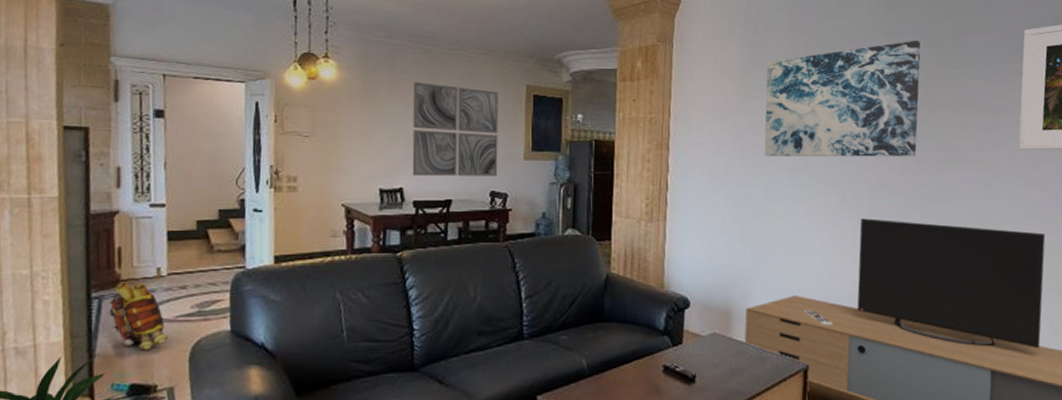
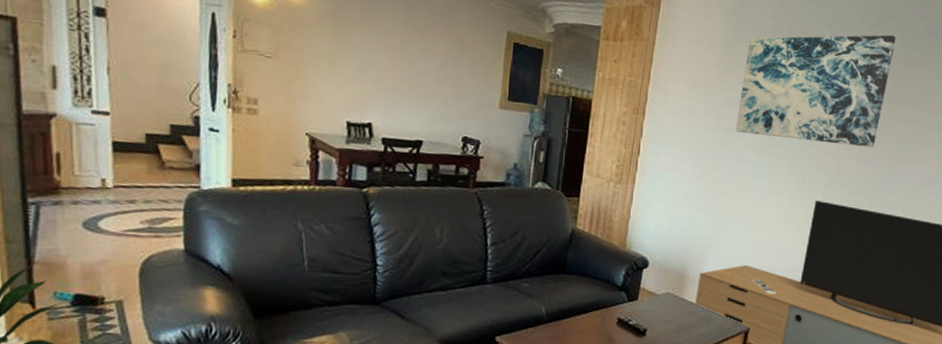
backpack: present [109,282,168,350] -> none [48,189,115,262]
wall art: present [412,81,499,177] -> none [382,12,478,122]

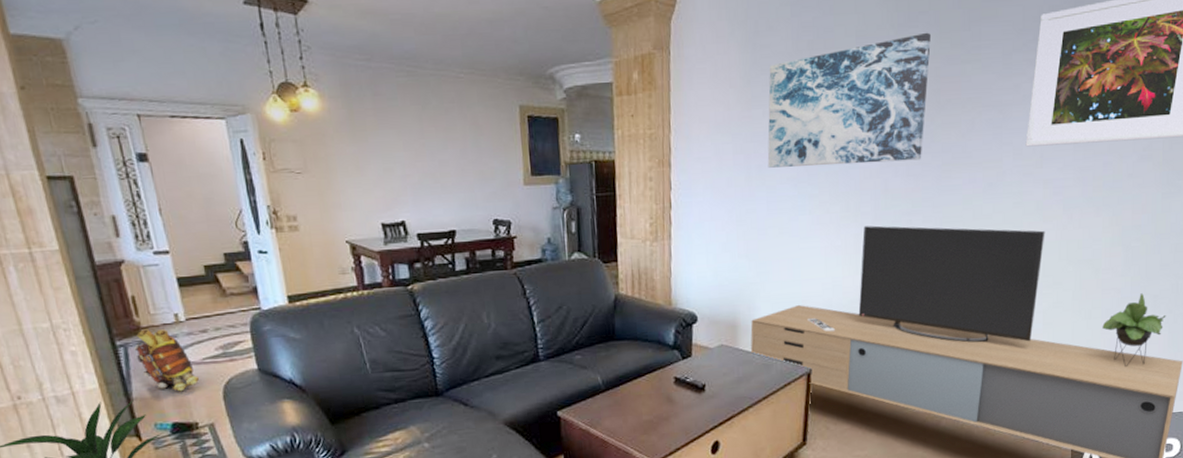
backpack: none [48,189,115,262] -> present [134,329,199,392]

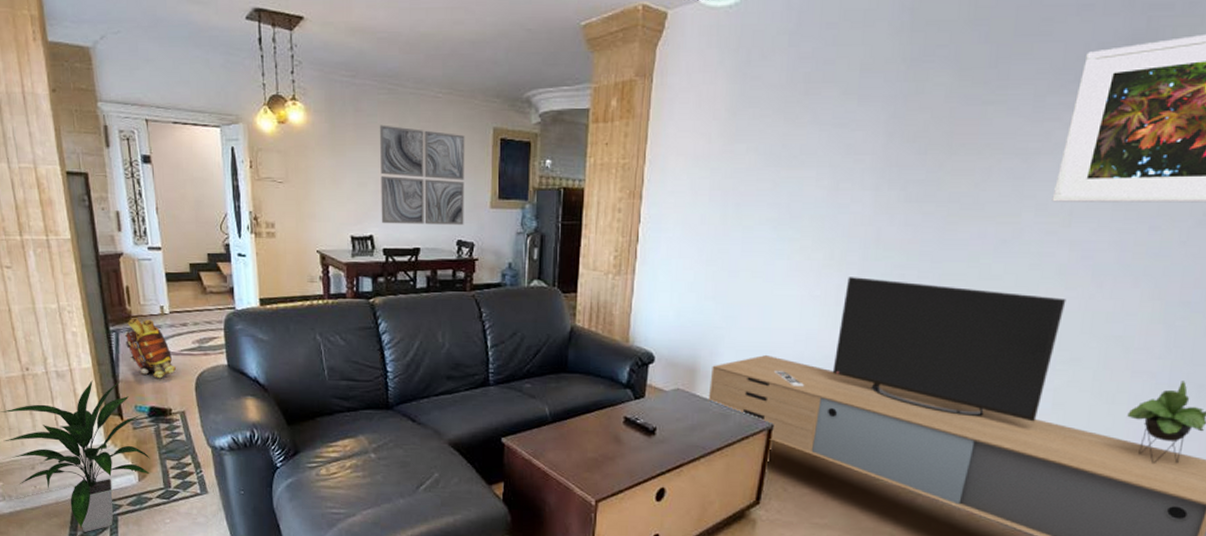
wall art: none [402,108,499,208] -> present [380,125,465,225]
wall art: present [767,32,931,168] -> none [746,68,948,209]

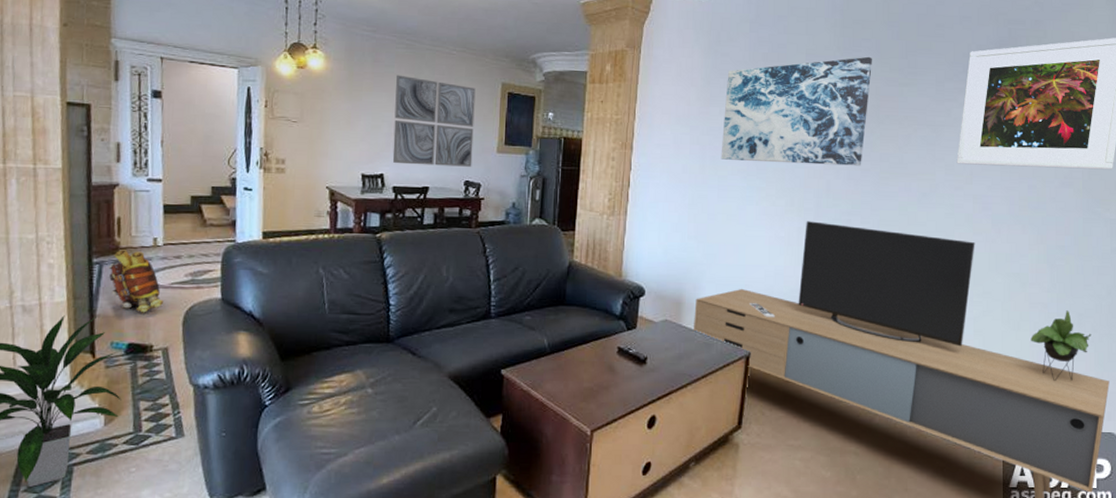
wall art: none [746,68,948,209] -> present [721,56,872,166]

